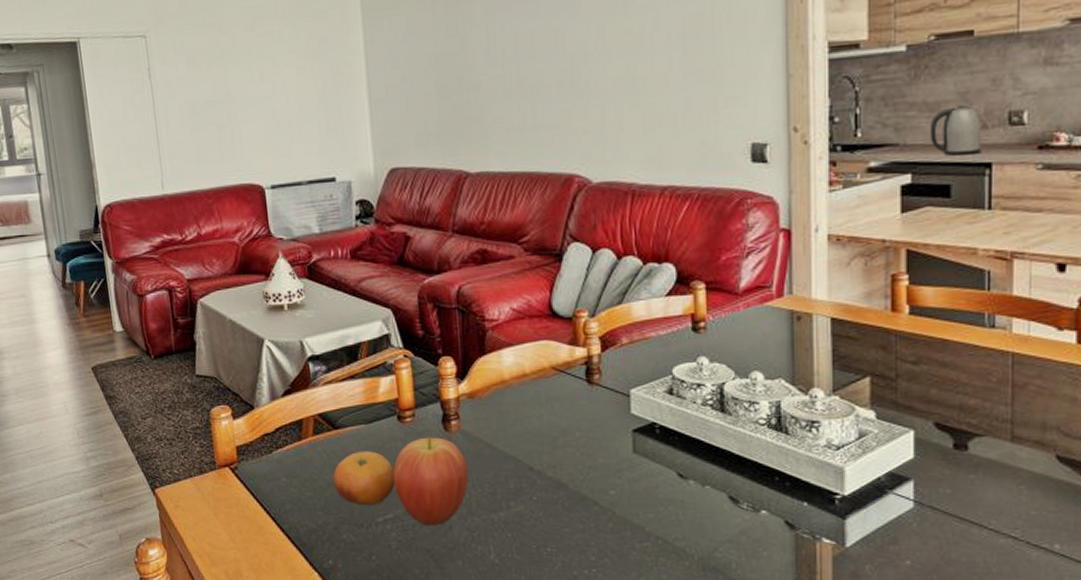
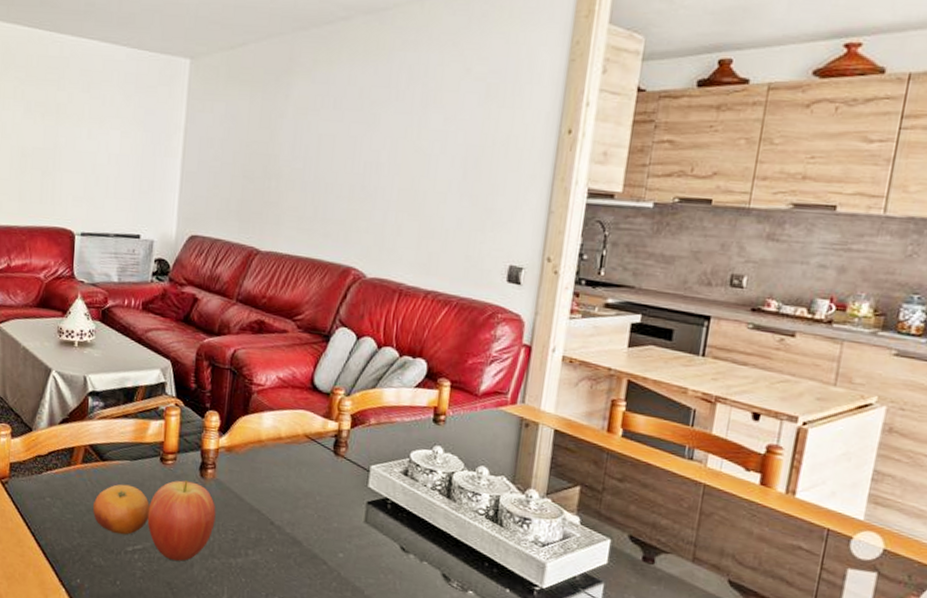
kettle: present [929,104,982,157] -> none [662,261,708,308]

